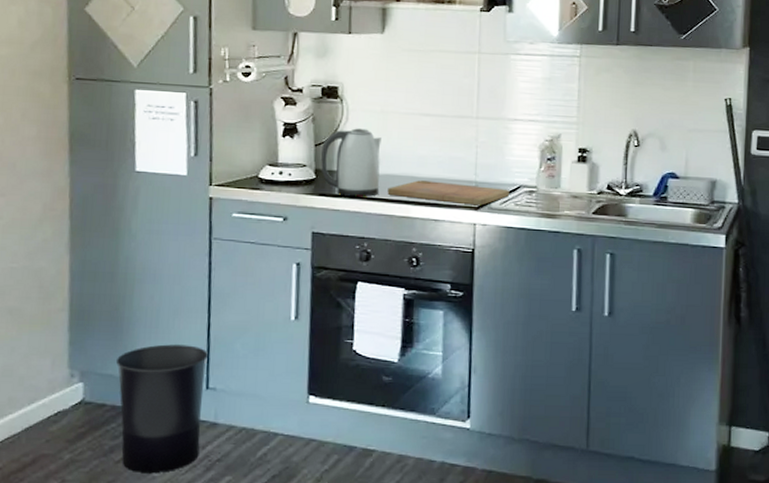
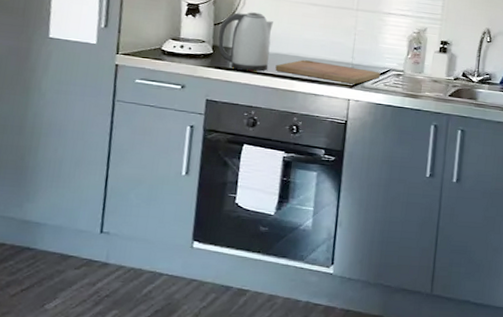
waste bin: present [116,344,208,473] -> none [17,192,104,306]

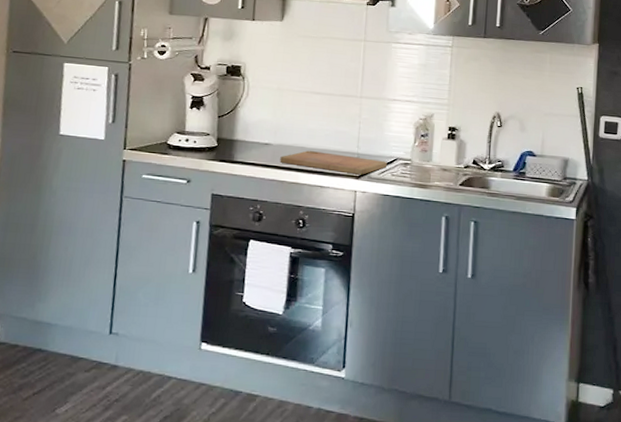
kettle: present [218,12,273,71] -> none [222,103,277,164]

